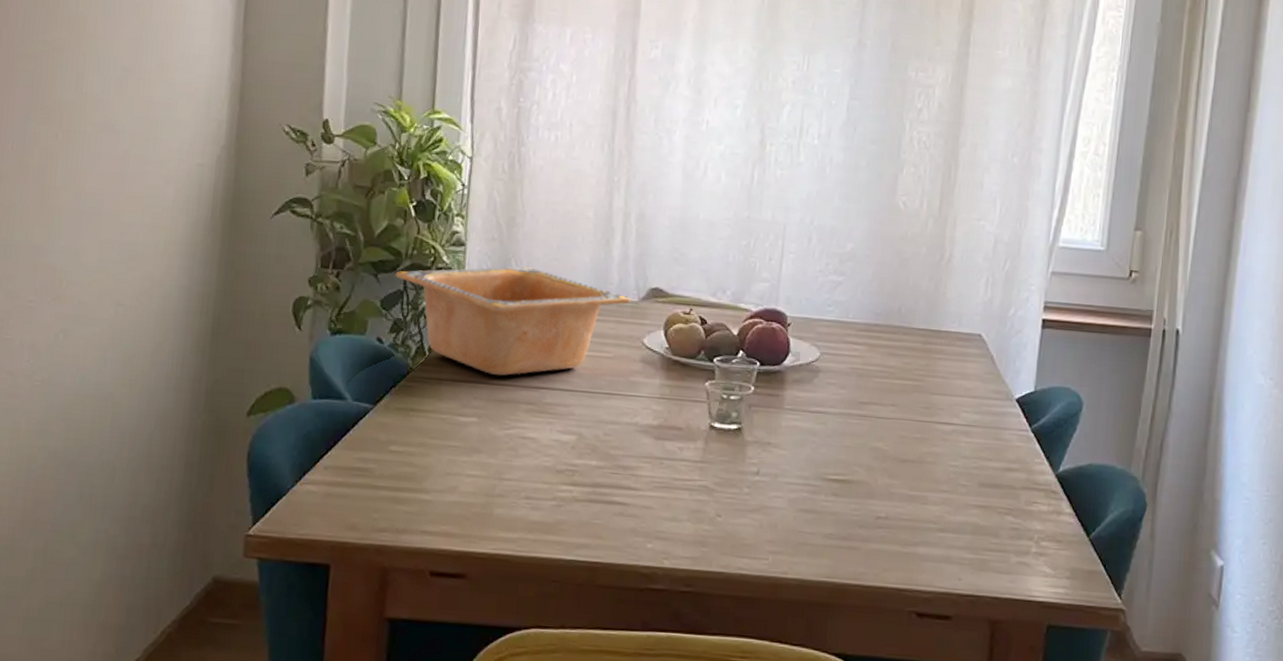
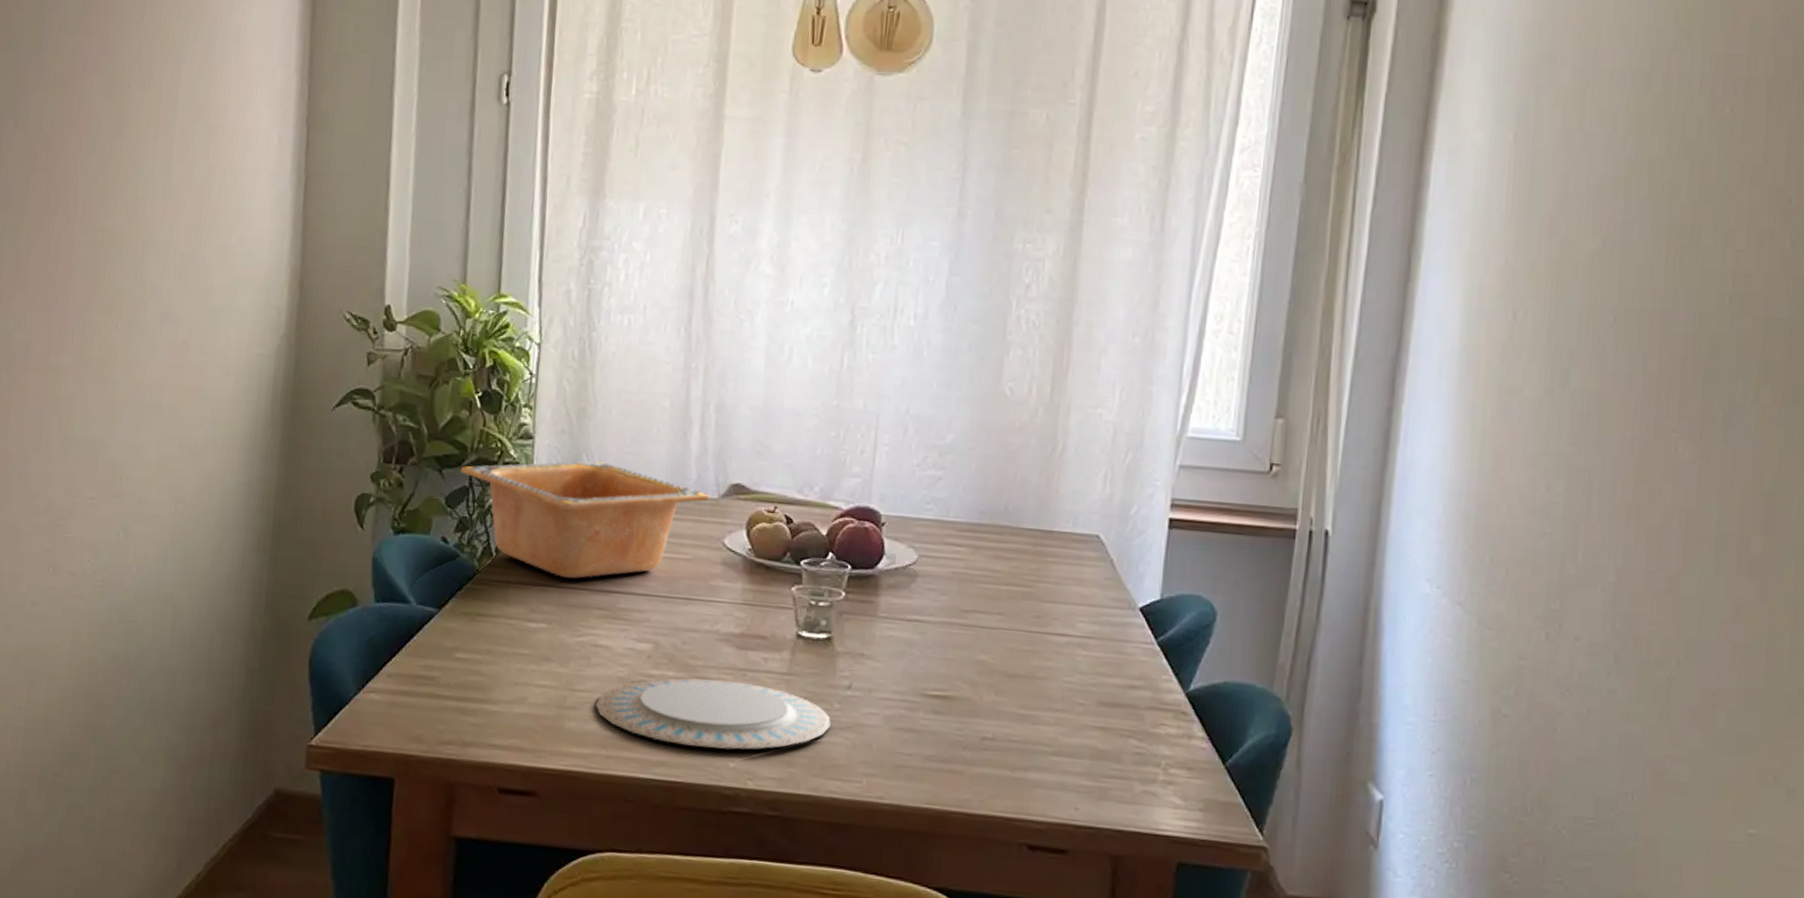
plate: none [523,466,741,532] -> present [596,678,831,750]

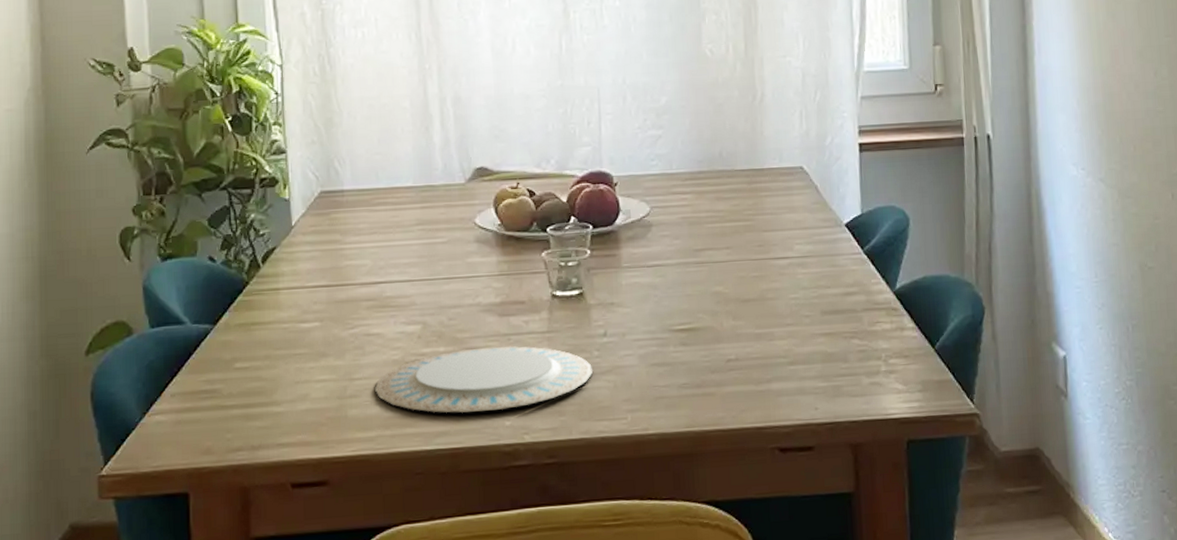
serving bowl: present [460,461,710,579] -> none [219,165,457,277]

